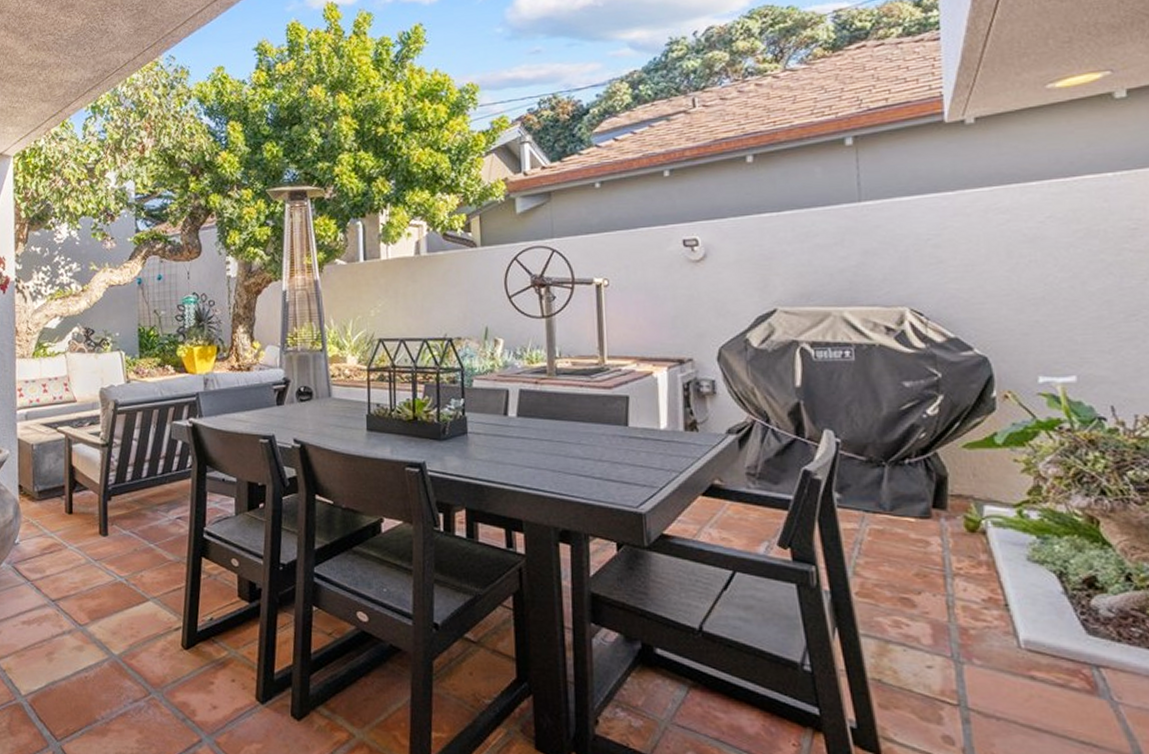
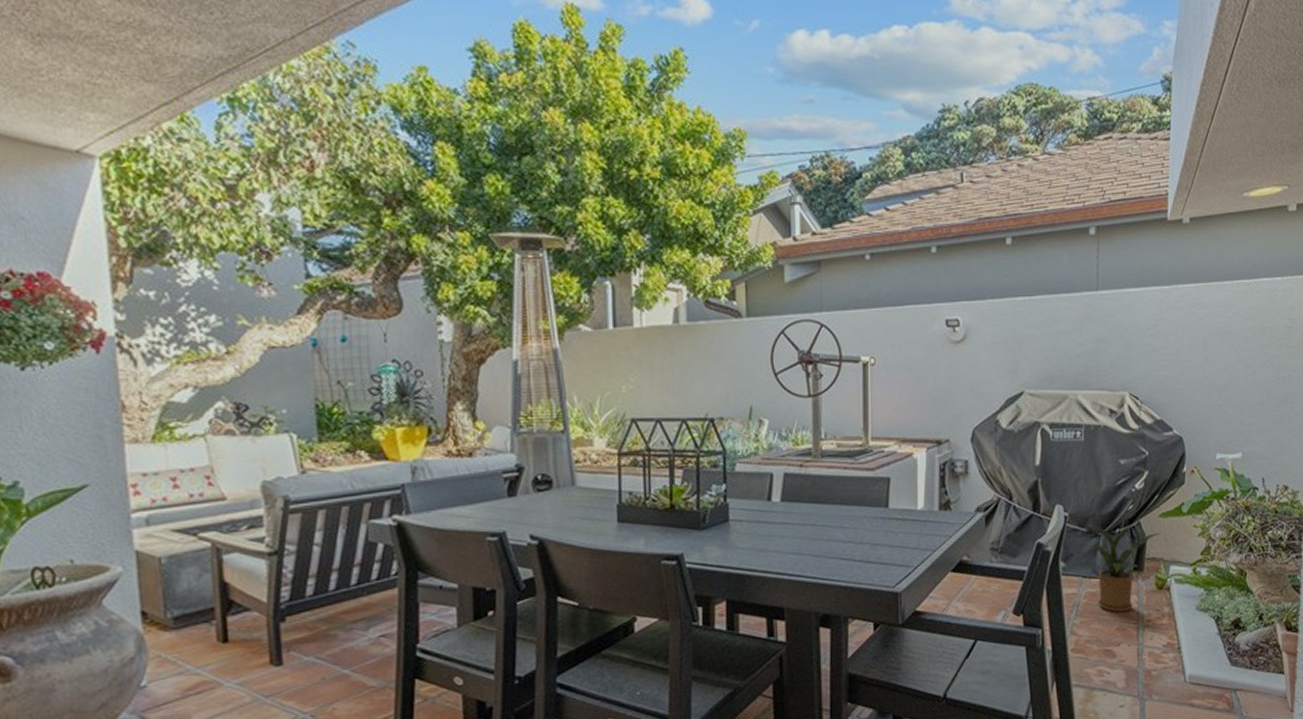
house plant: none [853,450,966,556] -> present [1075,522,1160,613]

